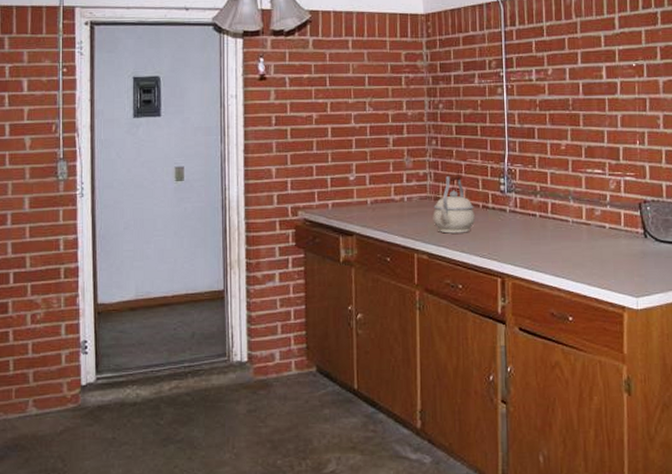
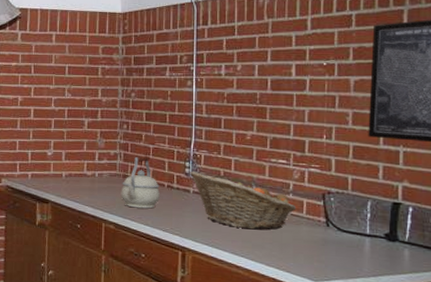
fruit basket: none [504,187,615,248] -> present [189,171,297,230]

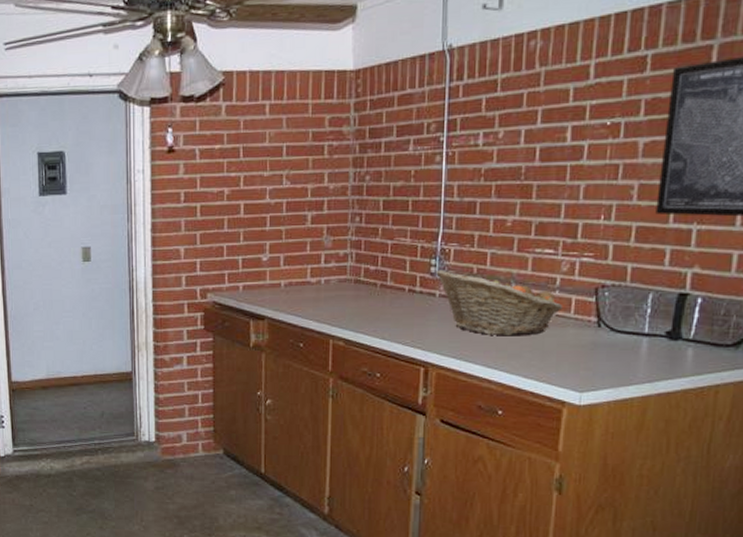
kettle: present [121,155,161,209] -> none [352,254,400,319]

